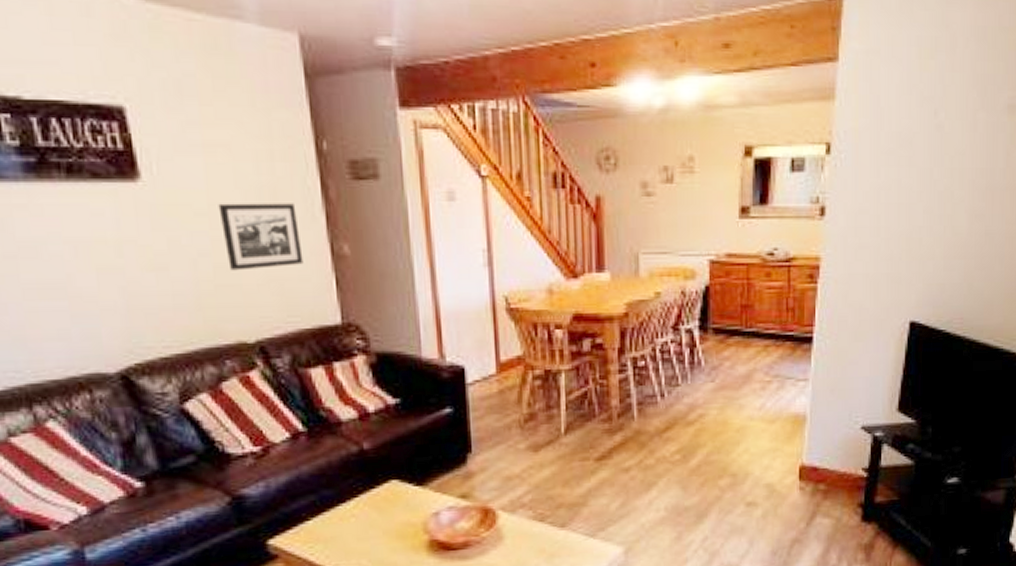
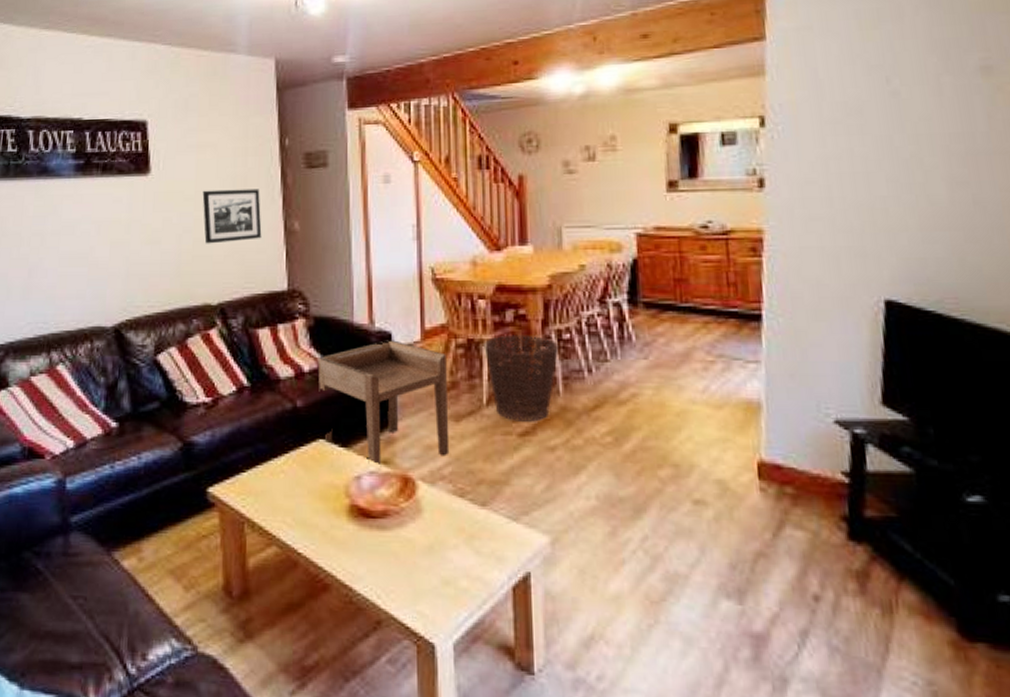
side table: none [383,374,529,502] -> present [317,340,450,467]
basket: none [561,363,635,447] -> present [484,334,560,422]

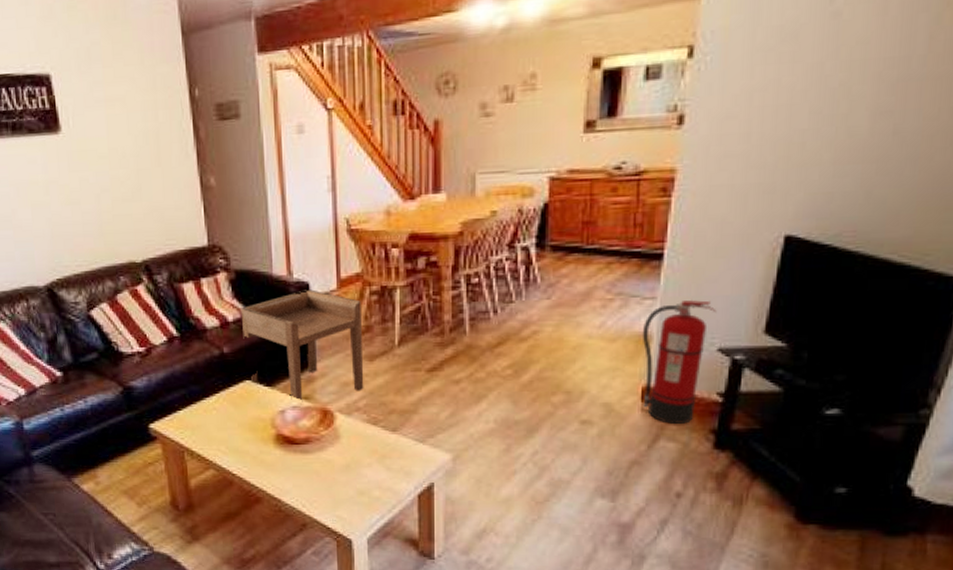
picture frame: present [202,189,262,244] -> none [116,144,179,203]
basket: present [484,334,560,422] -> none [396,280,468,359]
fire extinguisher: none [749,364,827,508] -> present [642,299,717,424]

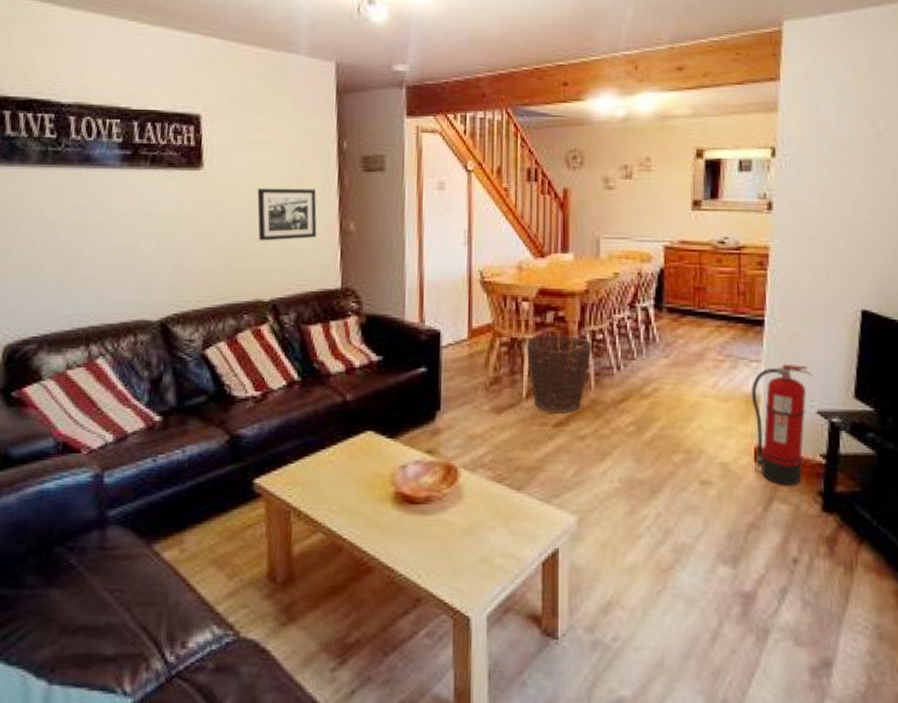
picture frame: none [116,144,179,203] -> present [257,188,317,241]
side table: present [240,289,364,402] -> none [368,338,491,457]
basket: none [396,280,468,359] -> present [526,334,593,414]

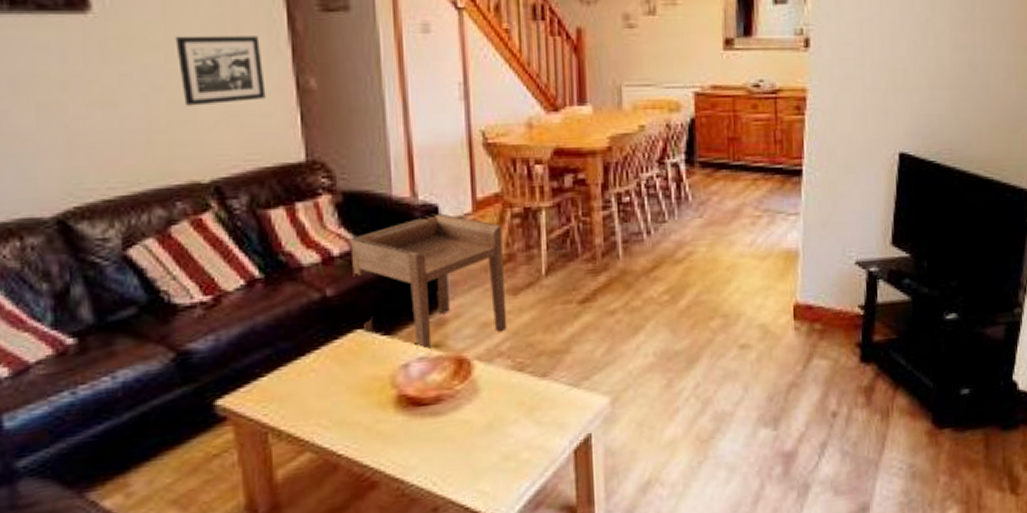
side table: none [368,338,491,457] -> present [350,213,507,352]
basket: present [526,334,593,414] -> none [542,200,619,289]
fire extinguisher: present [751,363,813,485] -> none [789,214,851,341]

